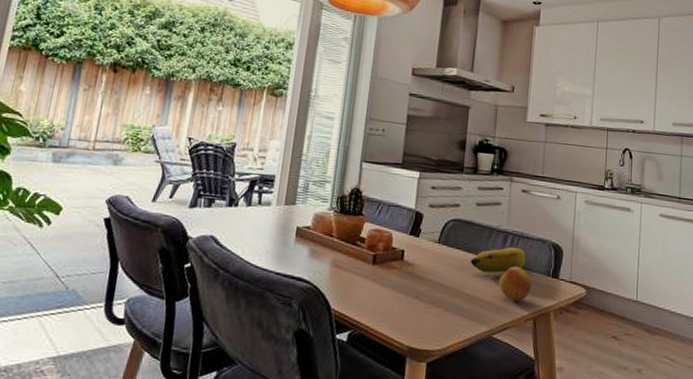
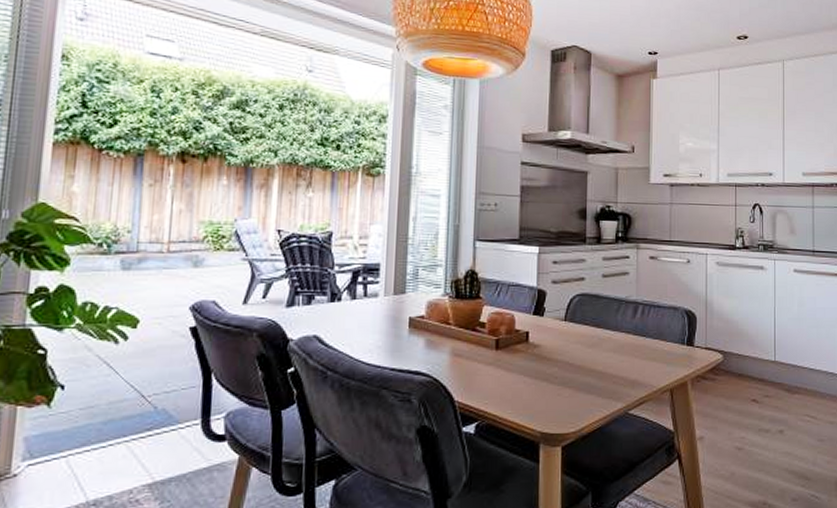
banana: present [470,246,526,273] -> none [600,317,658,347]
fruit: present [499,267,532,301] -> none [632,338,667,373]

